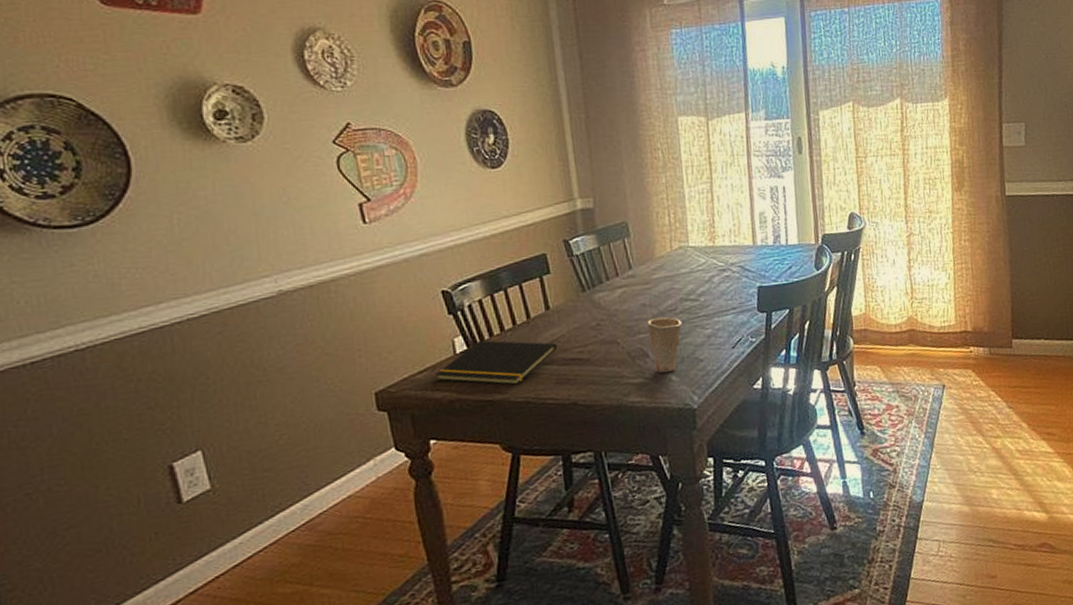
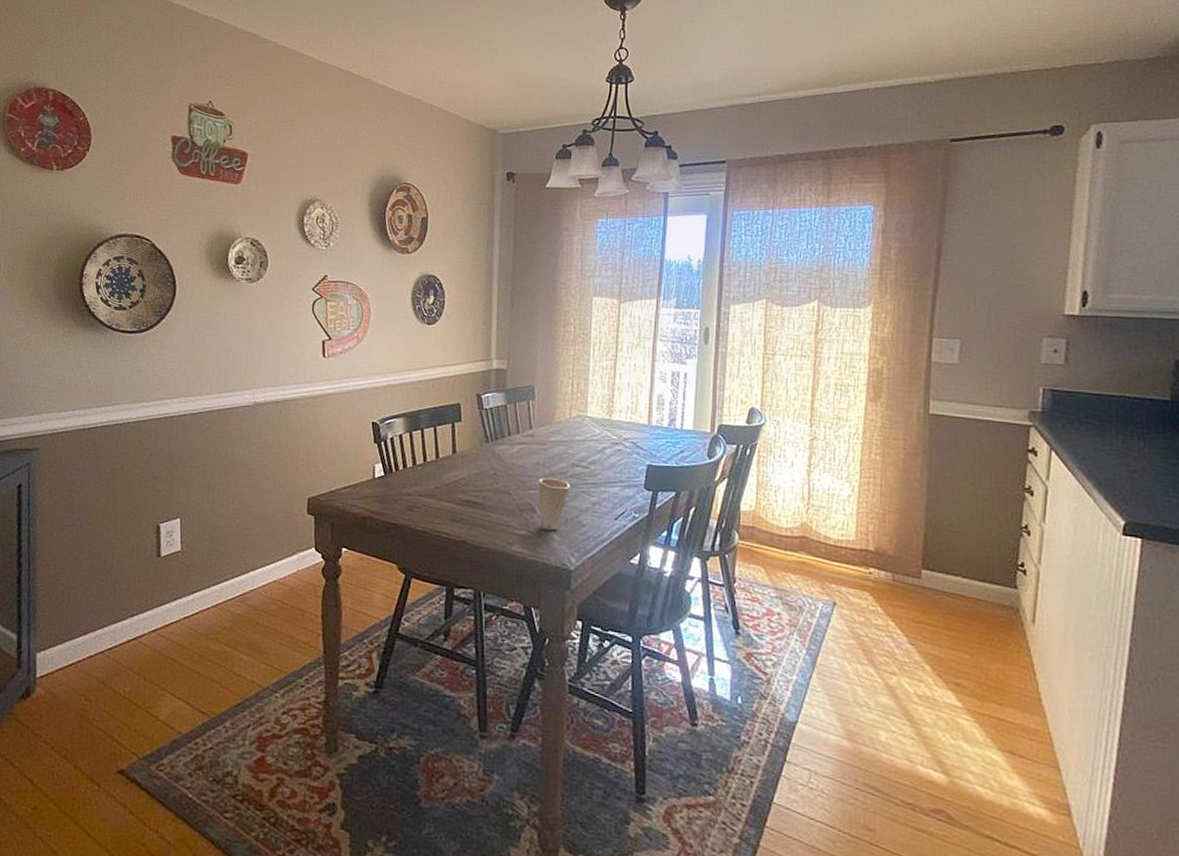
notepad: present [435,340,557,385] -> none [356,469,457,514]

